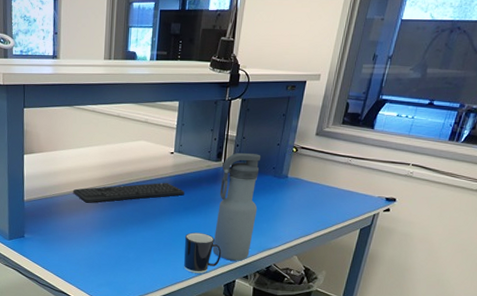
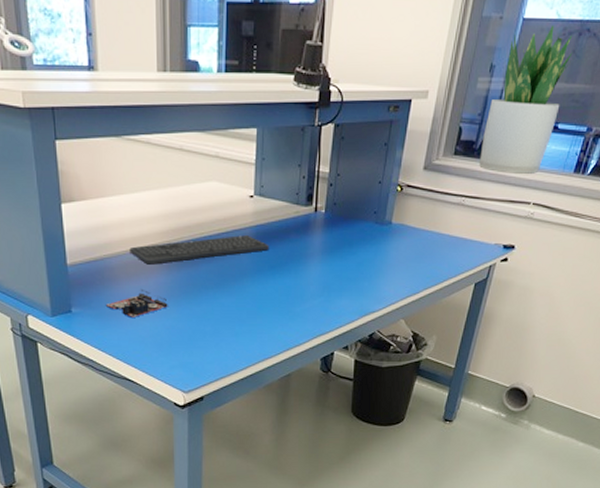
circuit board: none [51,221,100,244] -> present [105,288,168,317]
mug: present [183,232,222,274] -> none [271,296,317,346]
water bottle: present [213,152,261,261] -> none [306,193,360,329]
planter: none [364,24,446,141] -> present [479,24,573,175]

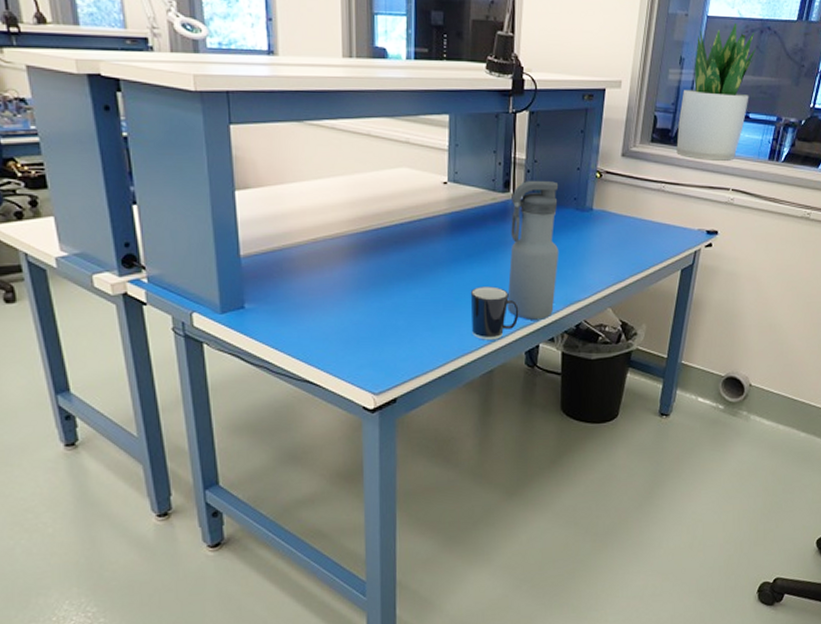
circuit board: present [105,288,168,317] -> none [284,281,355,313]
computer keyboard: present [129,235,269,265] -> none [312,223,465,255]
mug: none [271,296,317,346] -> present [470,286,519,340]
water bottle: none [306,193,360,329] -> present [507,180,559,320]

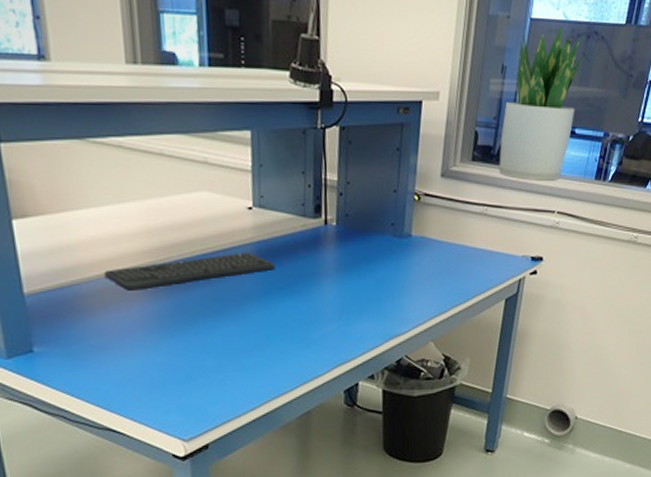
computer keyboard: none [312,223,465,255] -> present [104,253,275,291]
mug: present [470,286,519,340] -> none [282,321,336,380]
water bottle: present [507,180,559,320] -> none [323,204,377,357]

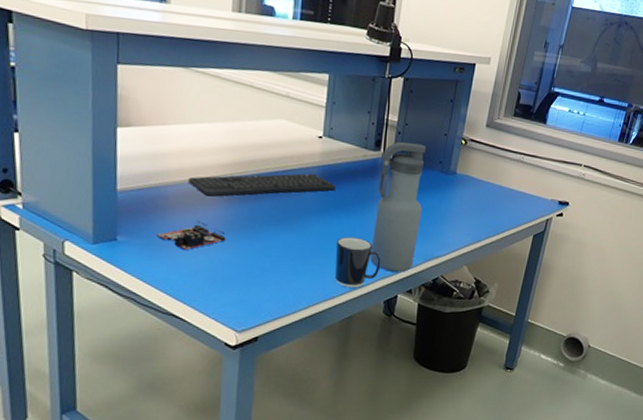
circuit board: none [77,319,157,355] -> present [156,220,226,250]
mug: none [282,321,336,380] -> present [334,237,381,288]
water bottle: none [323,204,377,357] -> present [370,141,427,272]
planter: present [499,26,583,182] -> none [536,15,614,140]

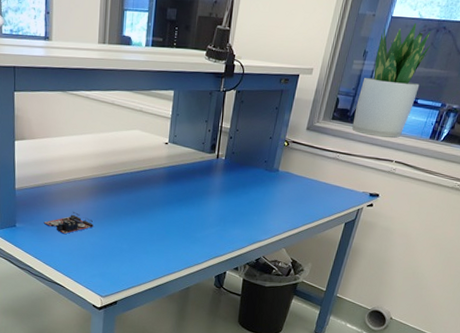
computer keyboard: present [188,173,336,197] -> none [66,173,178,193]
mug: present [334,237,381,288] -> none [176,224,214,265]
water bottle: present [370,141,427,272] -> none [205,145,254,253]
planter: none [536,15,614,140] -> present [352,22,432,139]

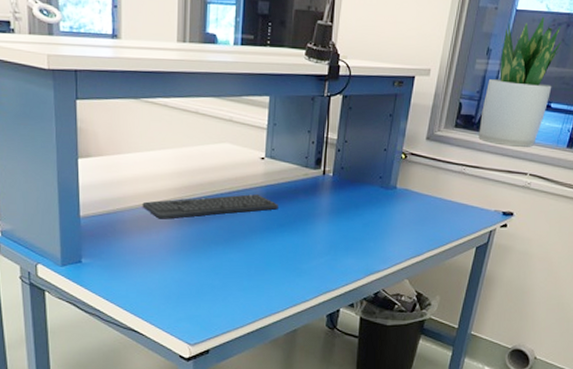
circuit board: present [43,211,94,234] -> none [115,242,178,270]
computer keyboard: none [66,173,178,193] -> present [142,194,278,219]

